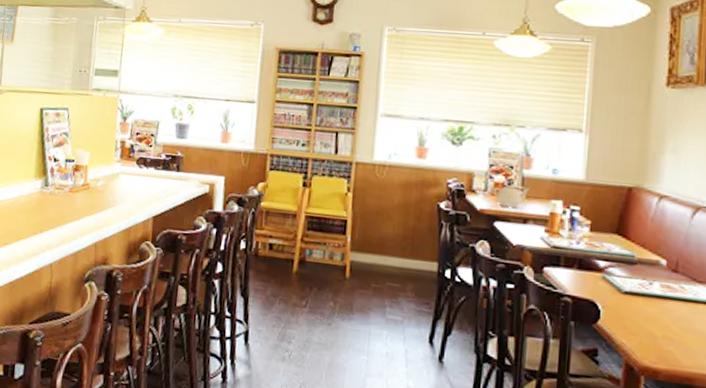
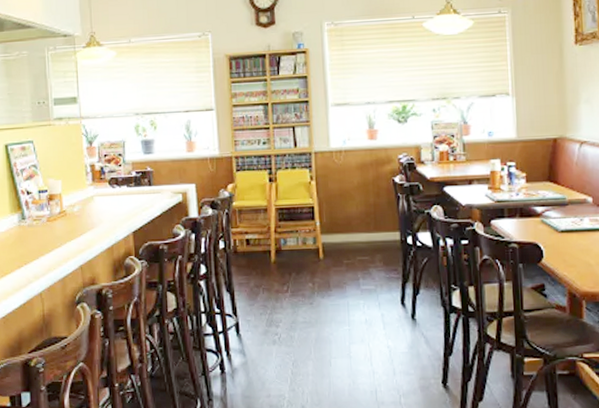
teapot: present [492,186,529,209] -> none [438,152,470,173]

